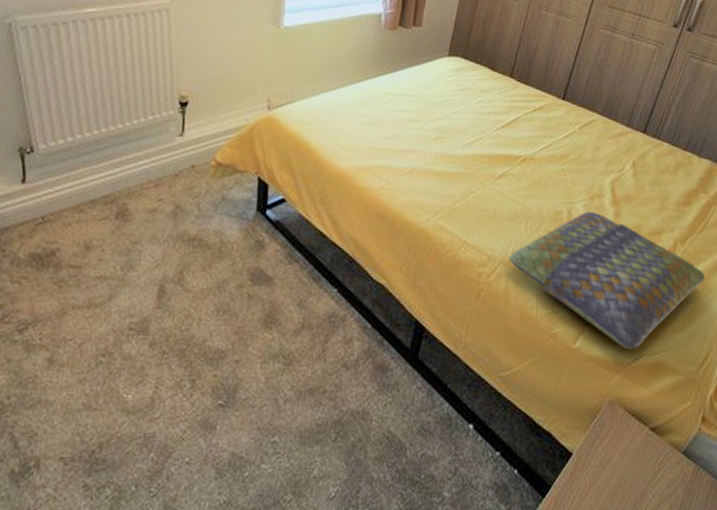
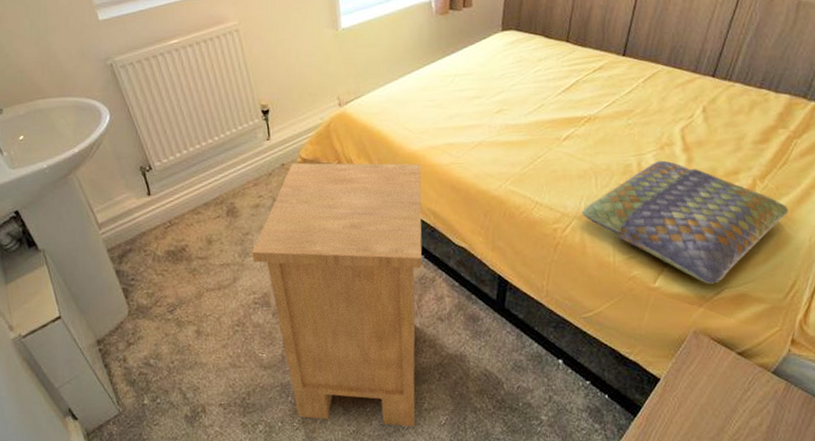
nightstand: none [137,166,347,500] -> present [252,163,422,427]

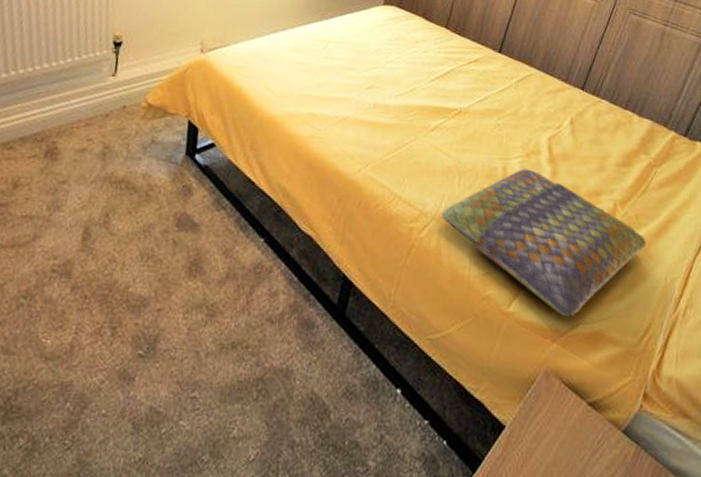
nightstand: present [252,163,422,427] -> none [63,107,277,461]

